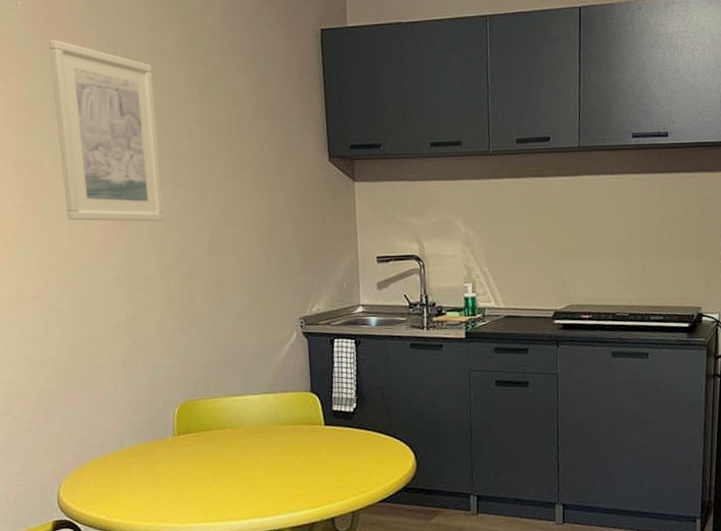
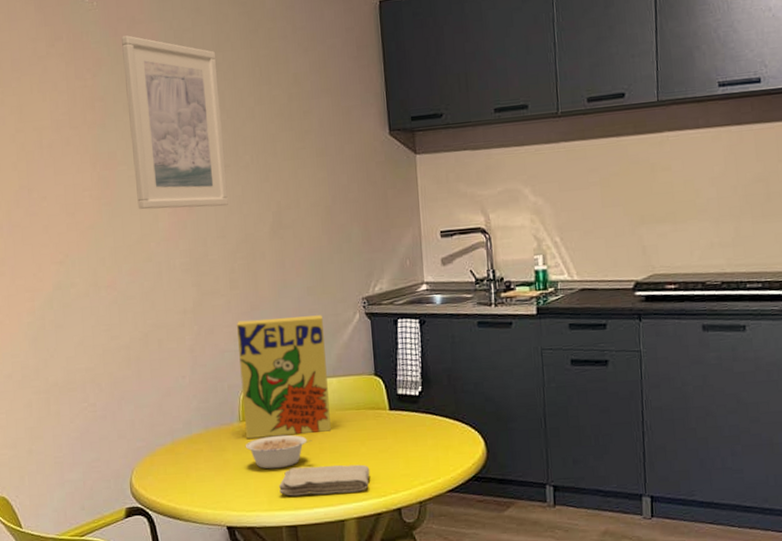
cereal box: none [171,333,267,452] -> present [236,315,331,439]
legume: none [179,448,248,482] -> present [245,434,312,469]
washcloth: none [214,476,305,508] -> present [279,464,370,496]

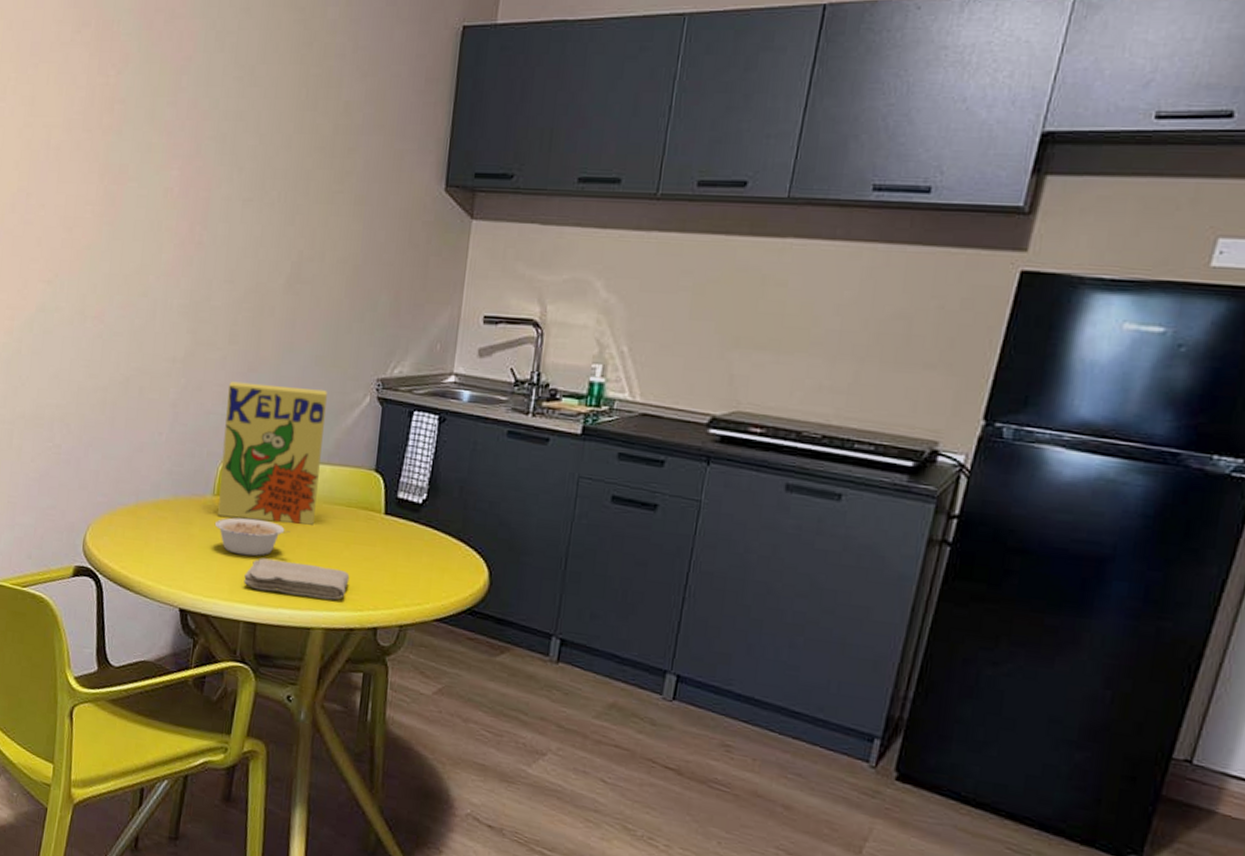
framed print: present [121,35,228,210] -> none [142,30,260,247]

